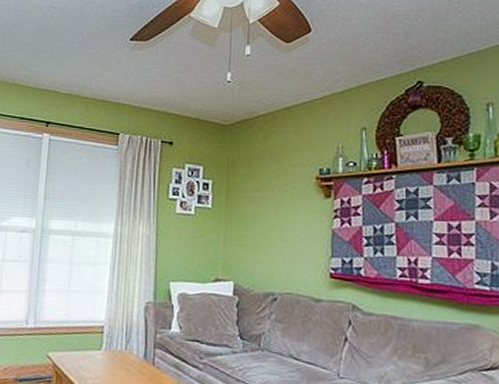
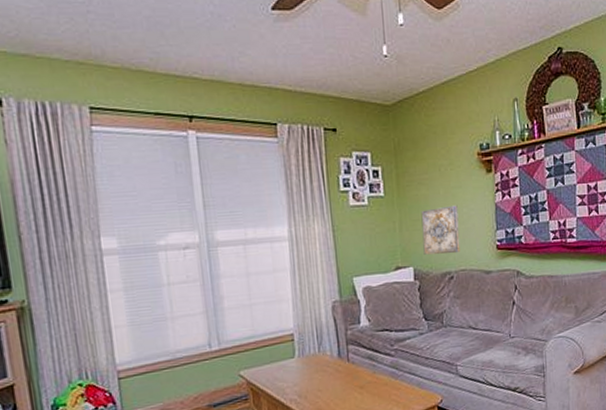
wall art: none [246,225,289,275] -> present [421,205,461,255]

